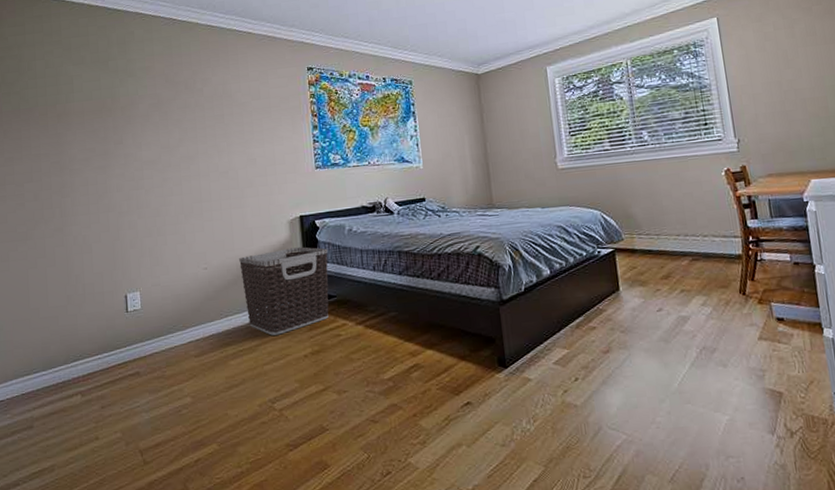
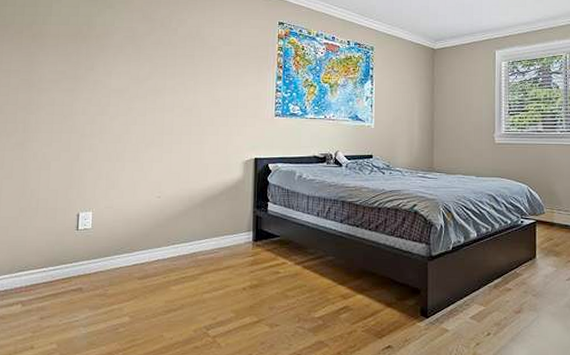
clothes hamper: present [239,247,329,336] -> none [192,187,277,266]

